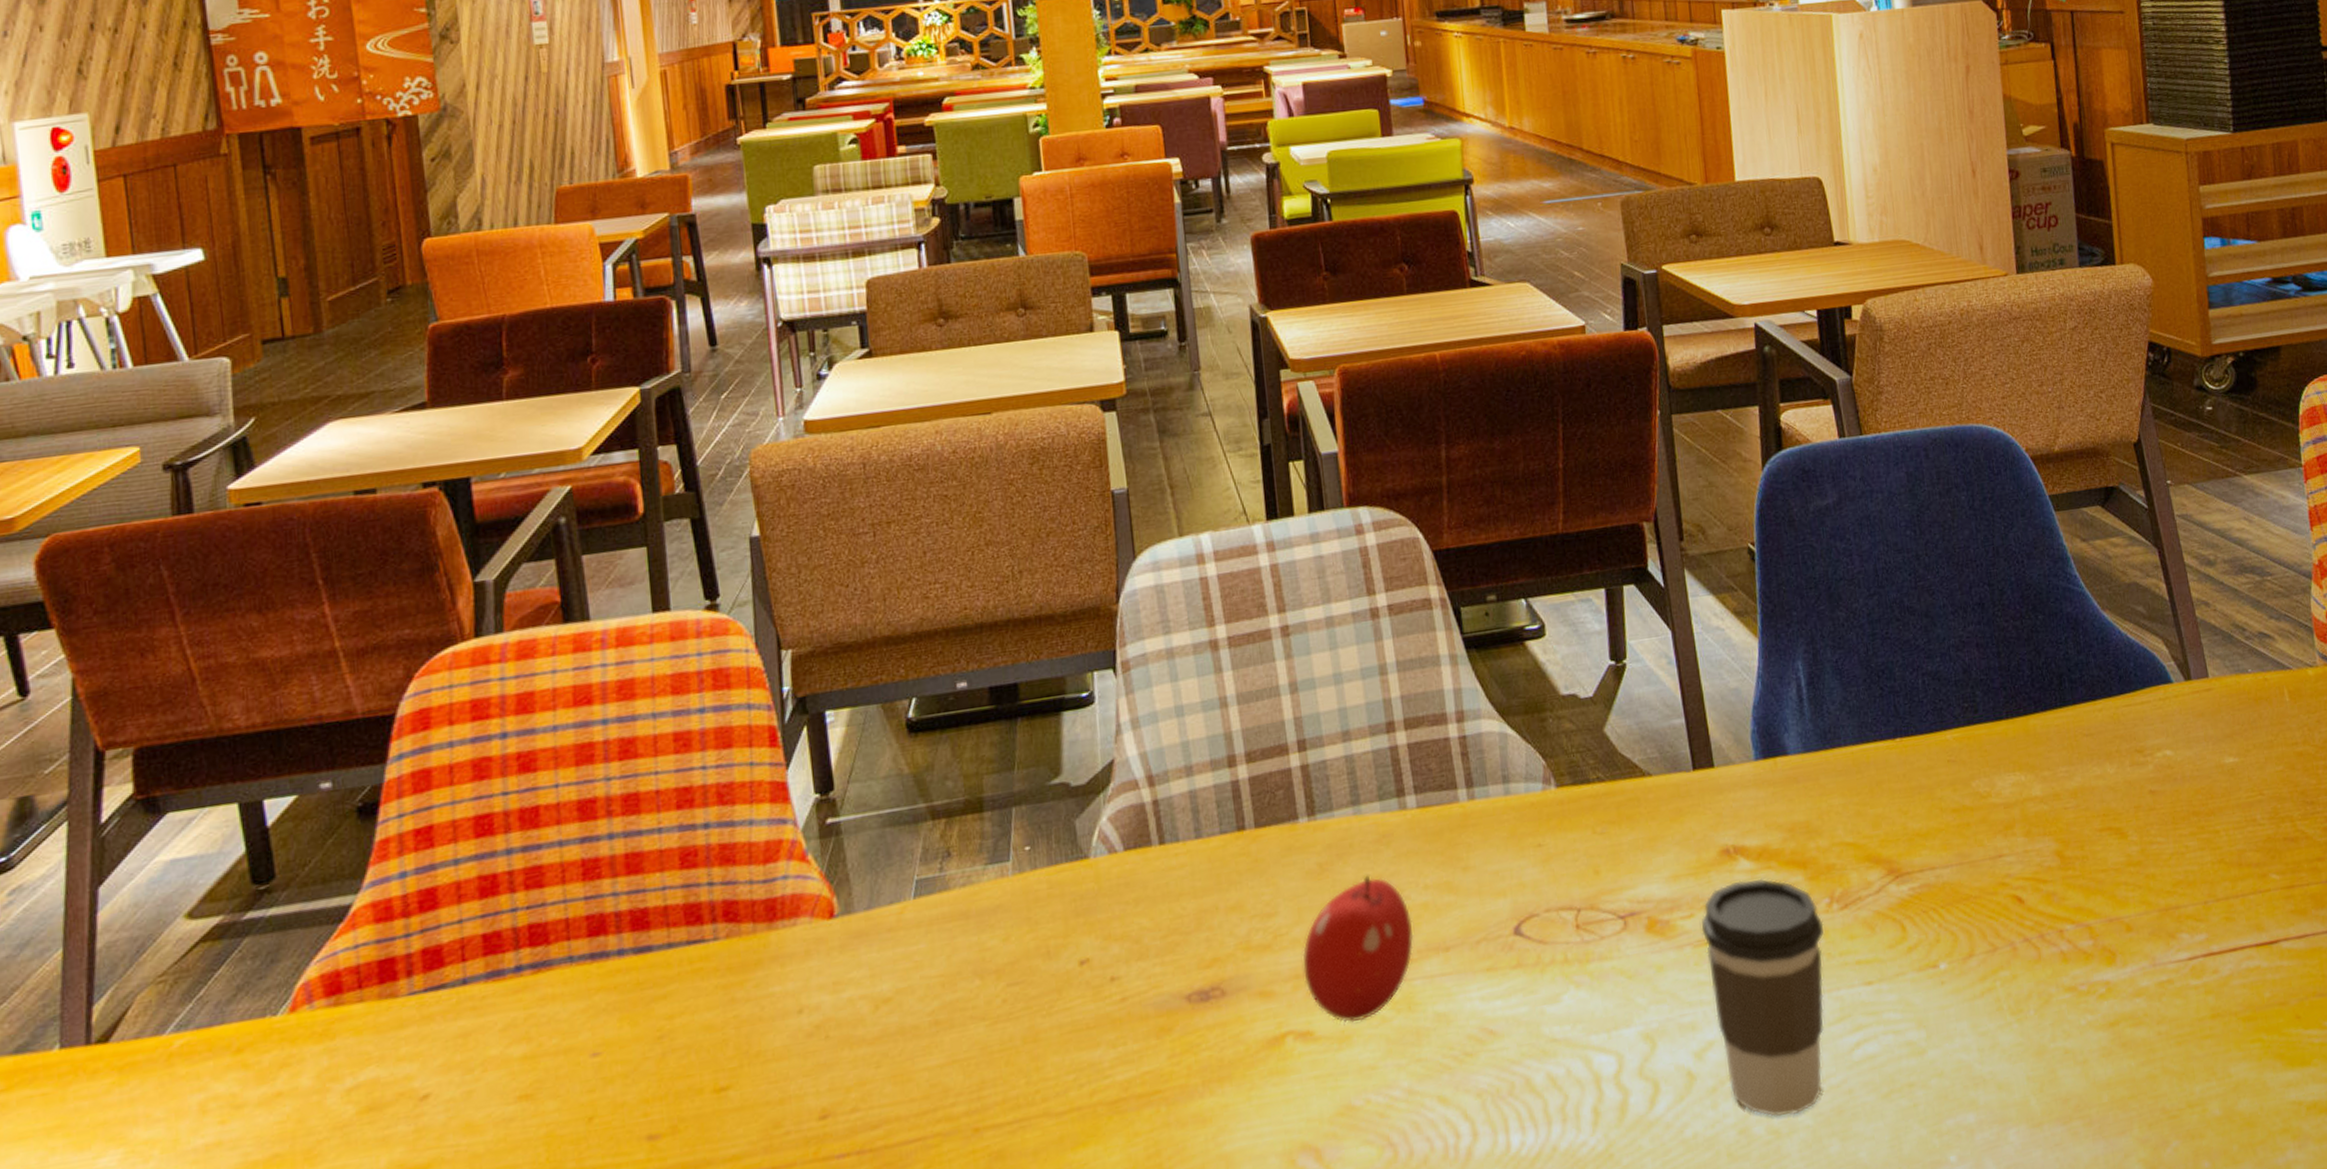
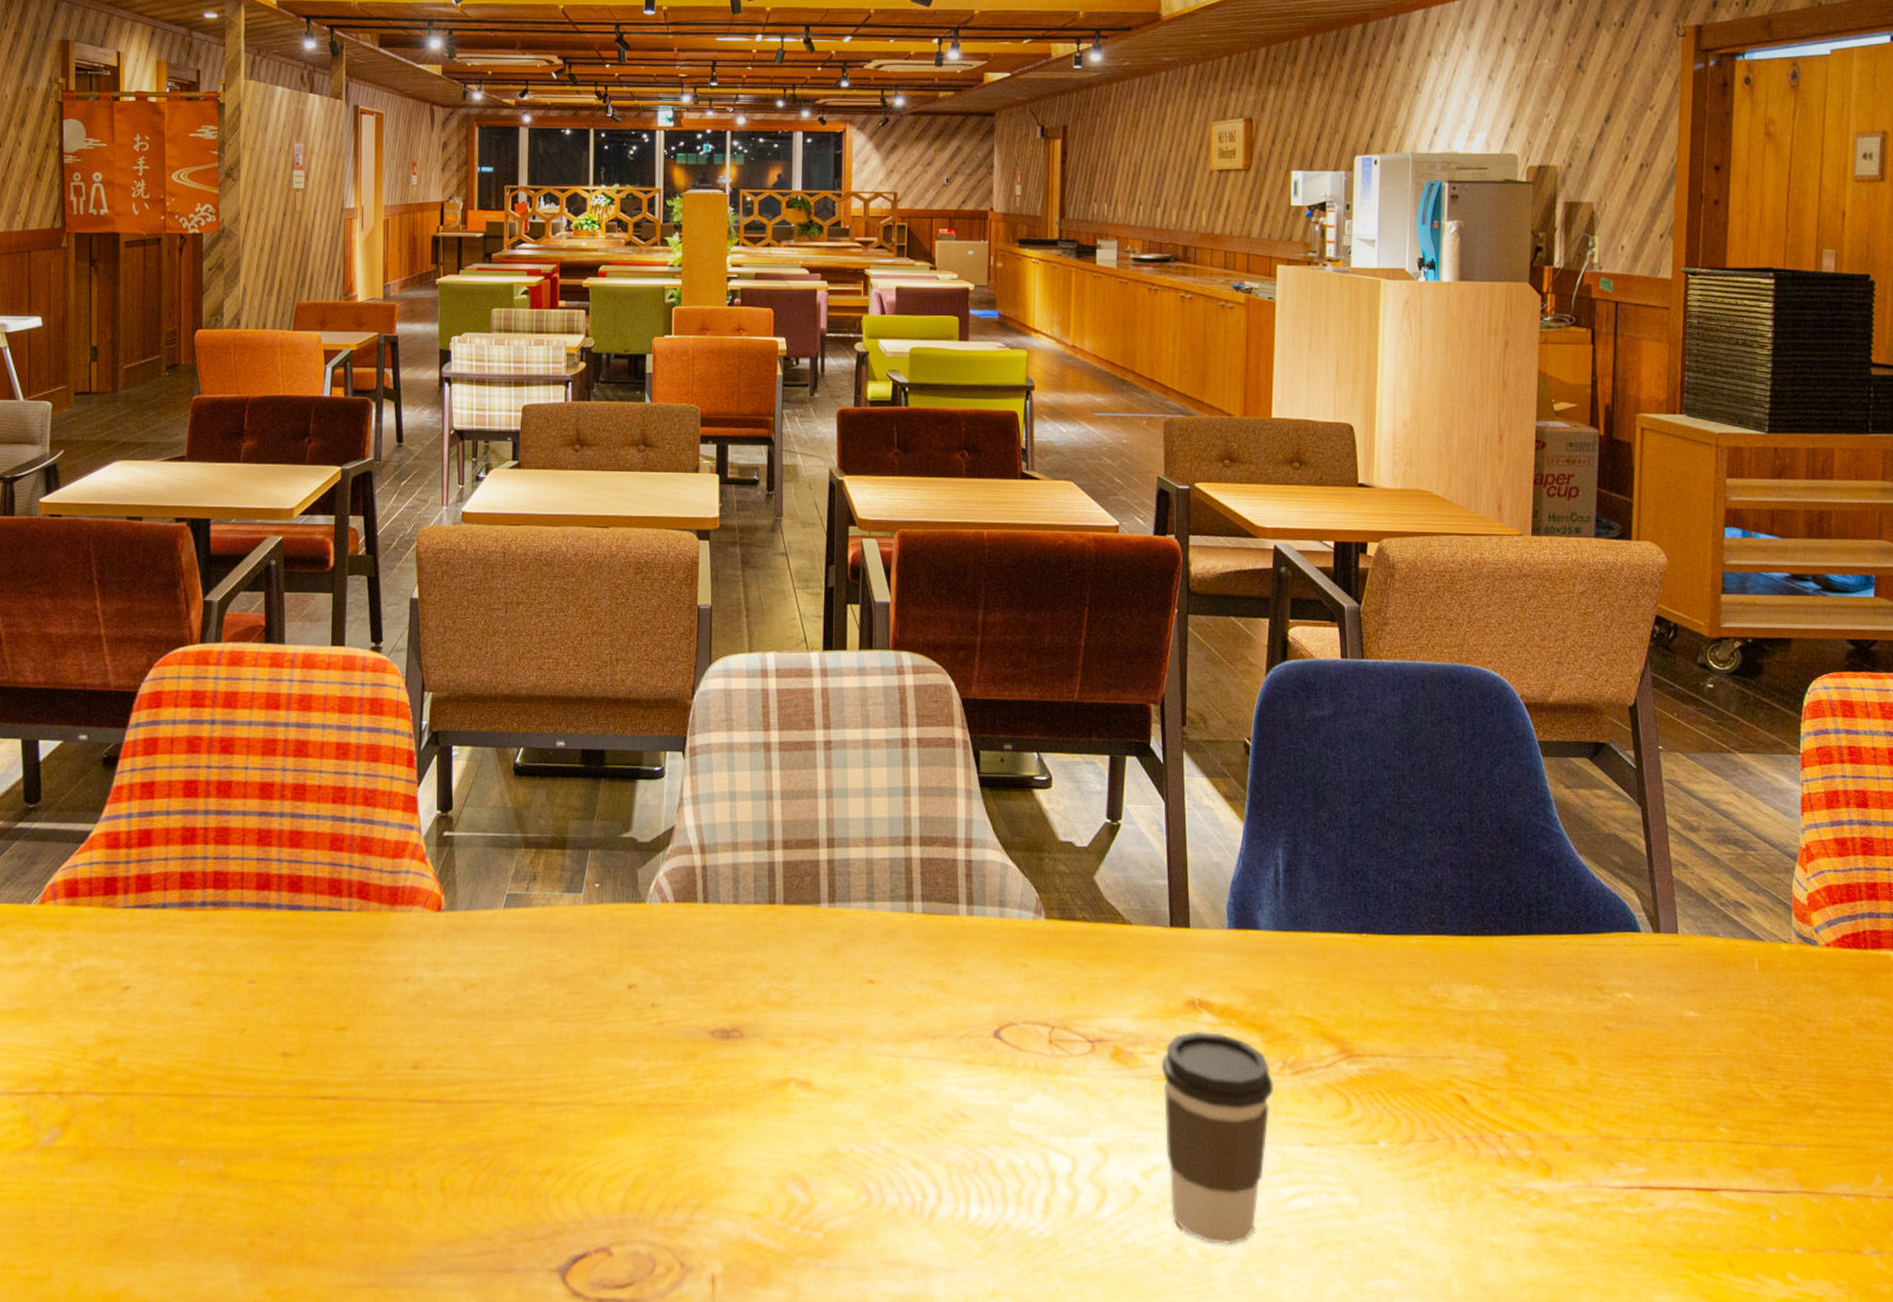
fruit: present [1302,875,1414,1023] -> none [810,962,907,1083]

